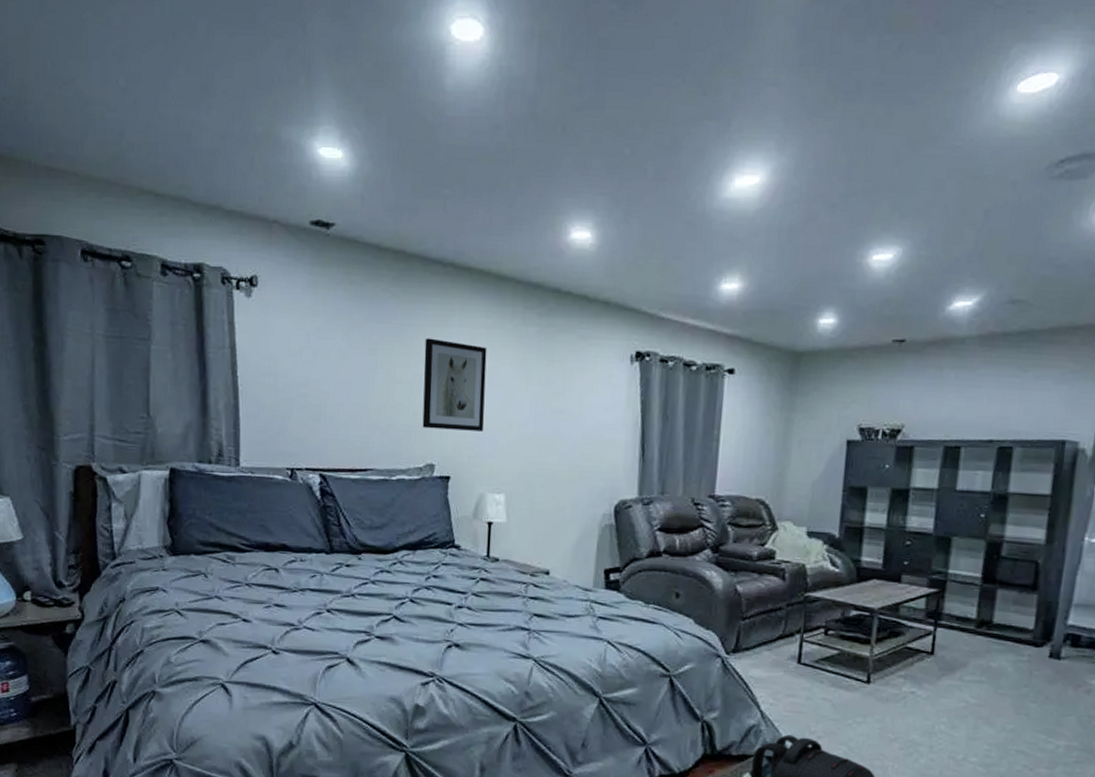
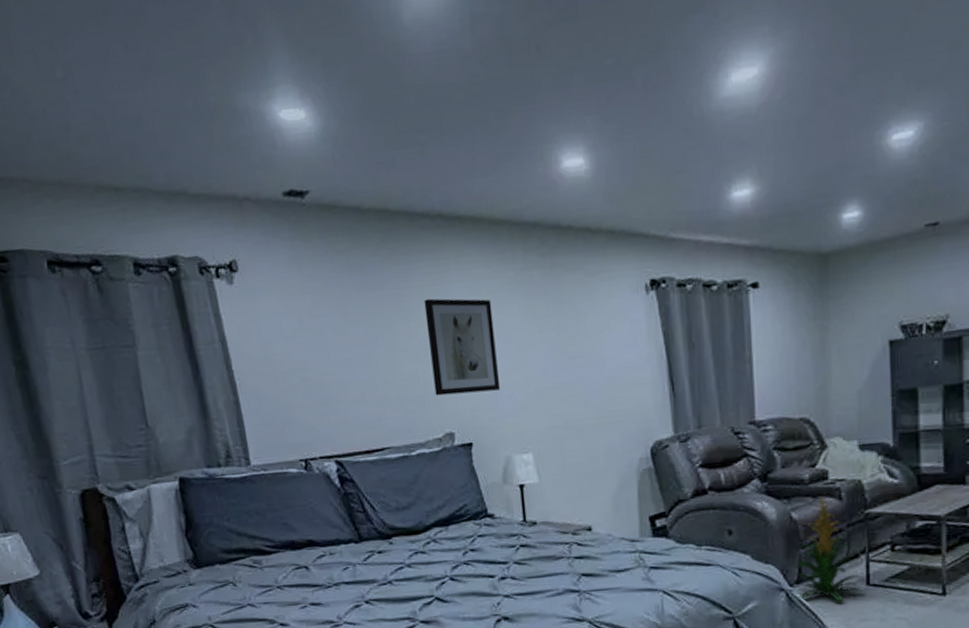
indoor plant: none [731,574,795,676] -> present [793,496,864,602]

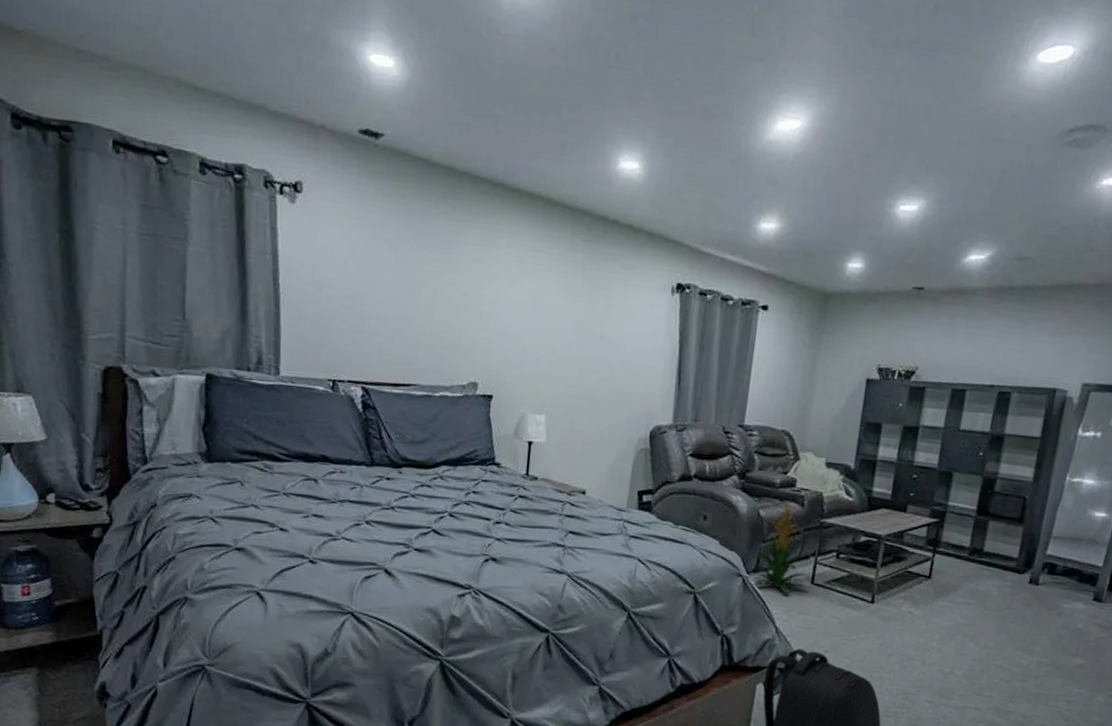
wall art: present [424,298,501,396] -> none [467,257,534,353]

